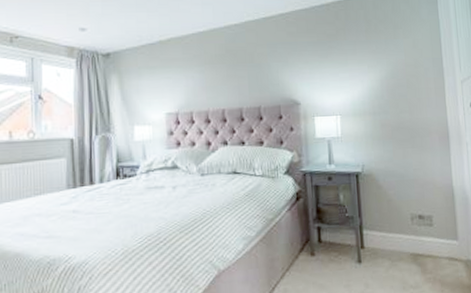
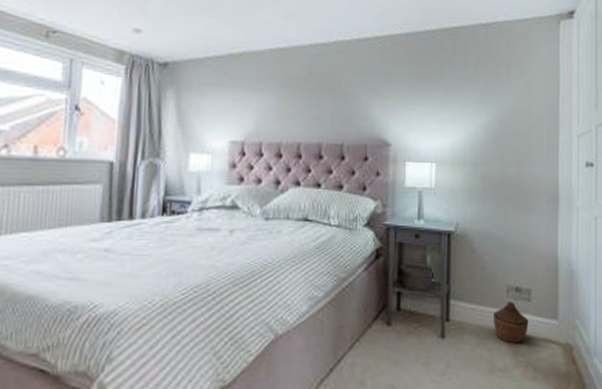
woven basket: none [401,227,433,263] -> present [492,302,529,343]

